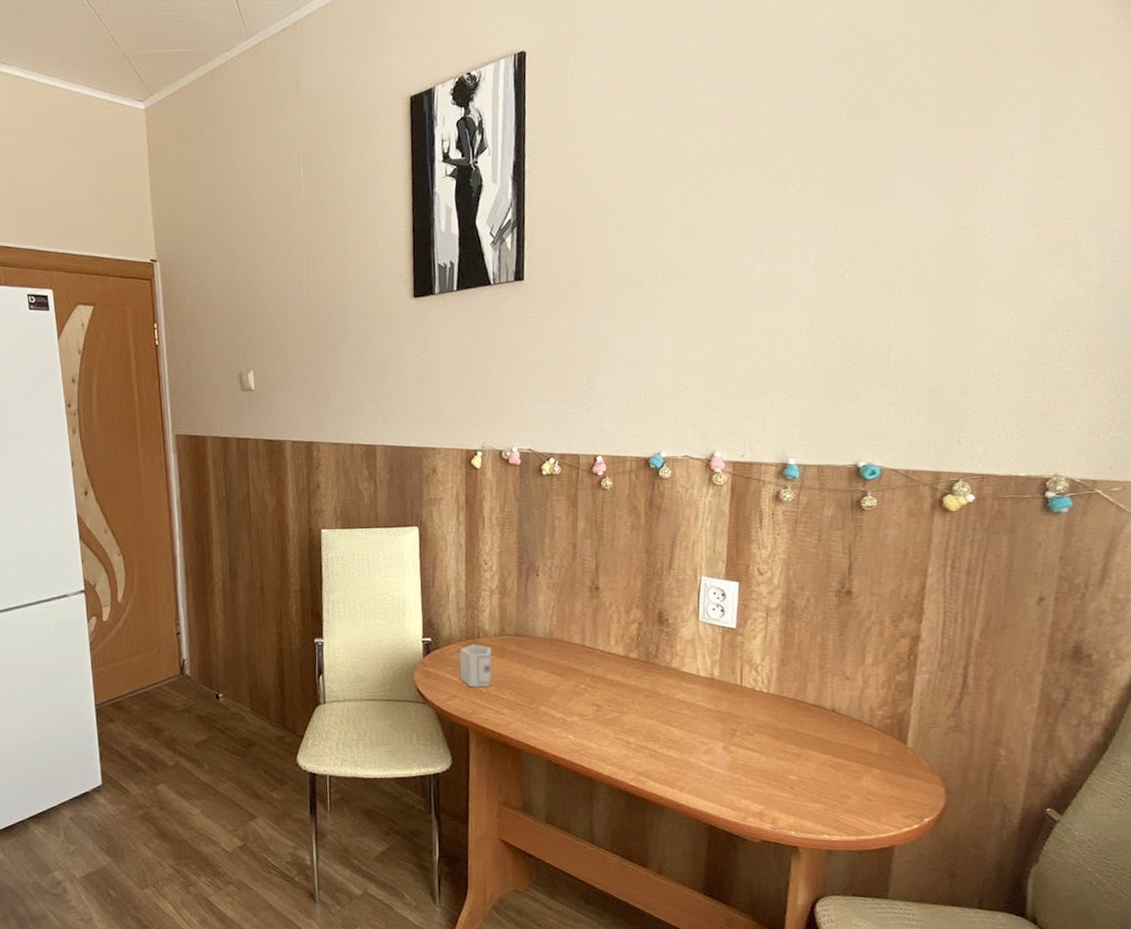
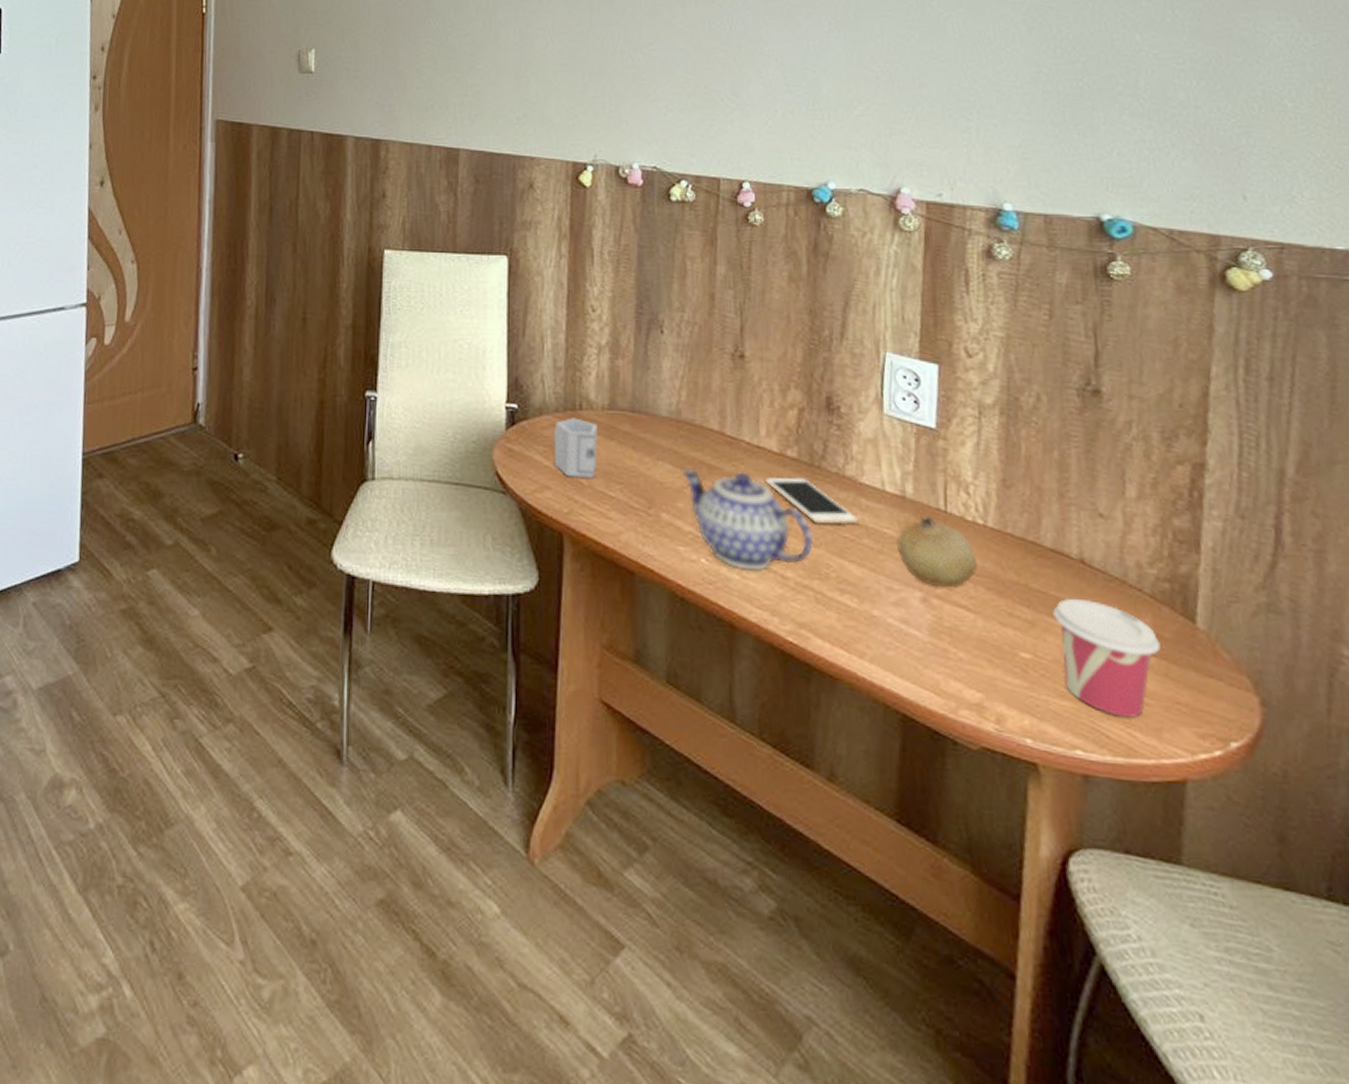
teapot: none [554,672,649,740] -> present [682,468,814,571]
cell phone: none [614,672,680,703] -> present [764,477,858,525]
fruit: none [707,690,763,738] -> present [897,516,978,589]
cup: none [812,736,883,811] -> present [1053,599,1161,719]

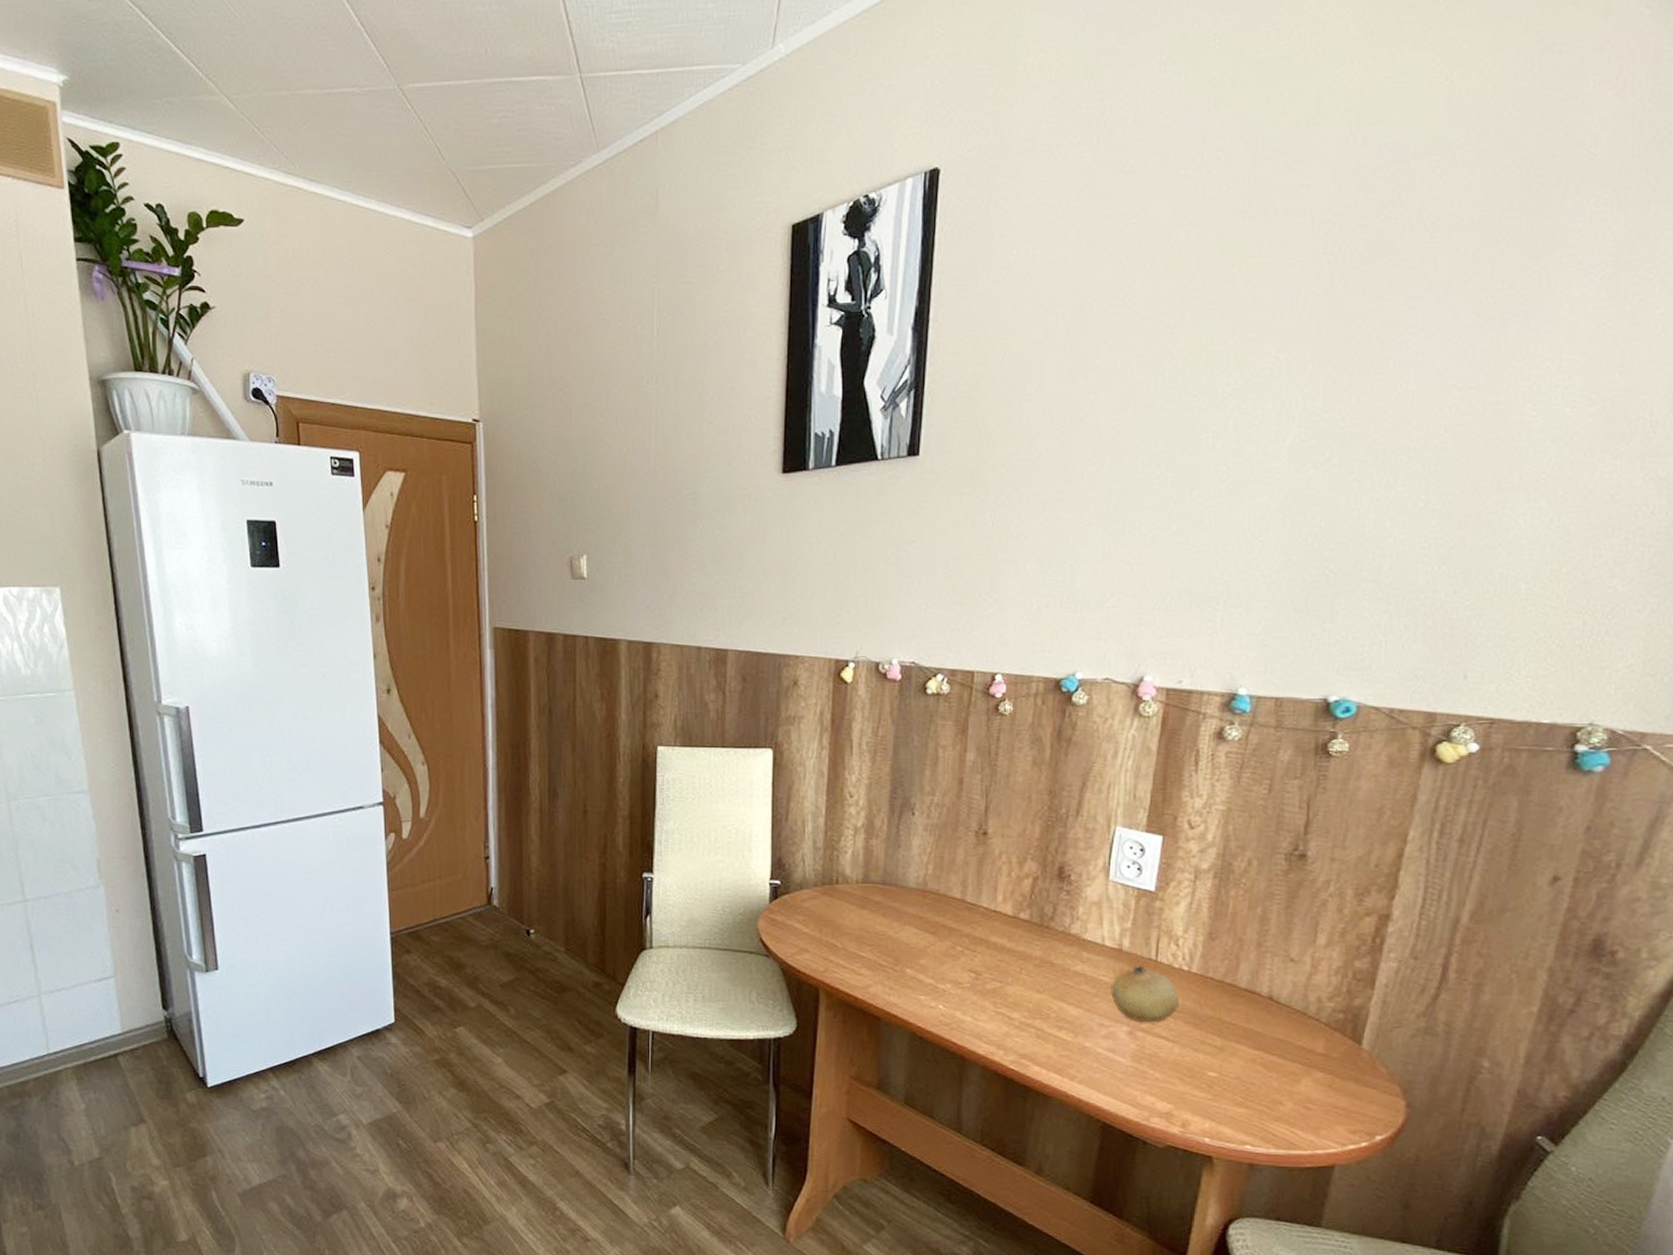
cup: present [553,418,599,478] -> none [812,891,853,941]
teapot: present [682,468,814,571] -> none [926,931,1039,1014]
cell phone: present [764,477,858,525] -> none [999,936,1078,974]
cup: present [1053,599,1161,719] -> none [1240,1029,1328,1121]

